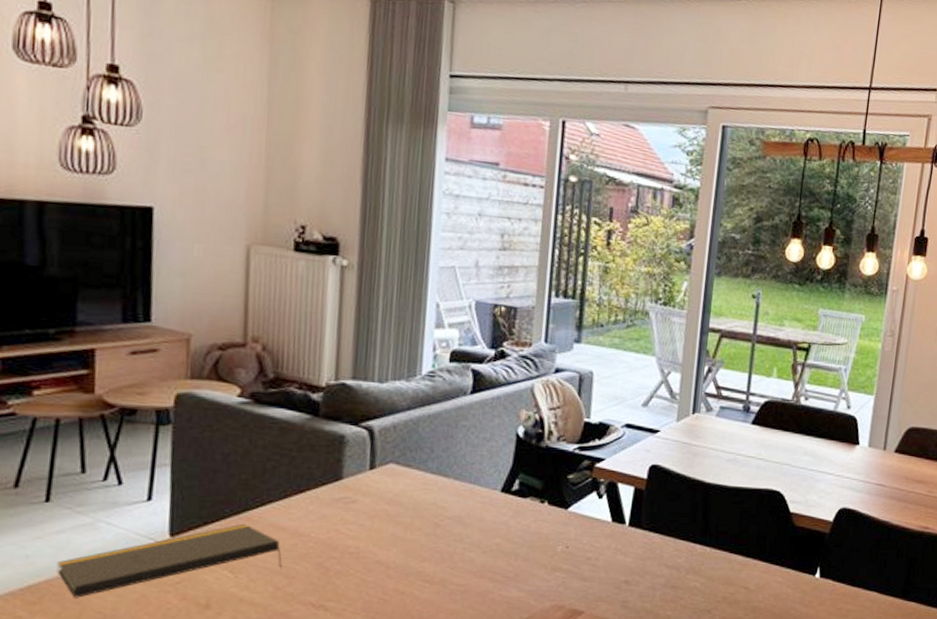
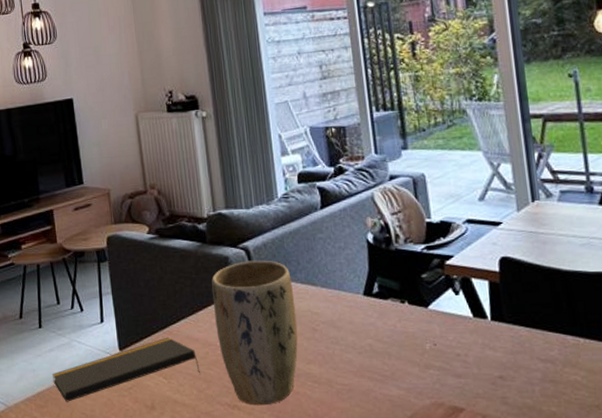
plant pot: none [312,442,421,606] -> present [211,260,298,406]

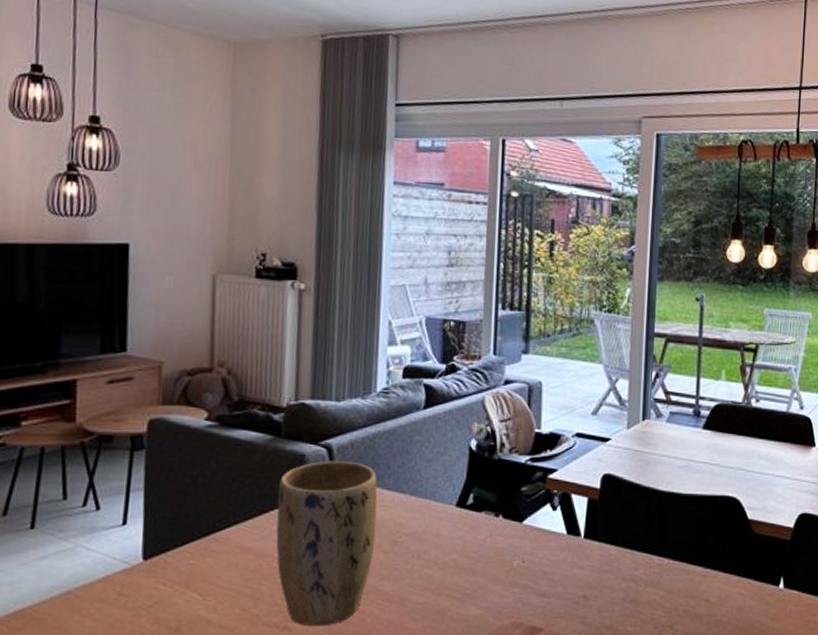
notepad: present [52,337,202,402] -> none [40,545,249,623]

